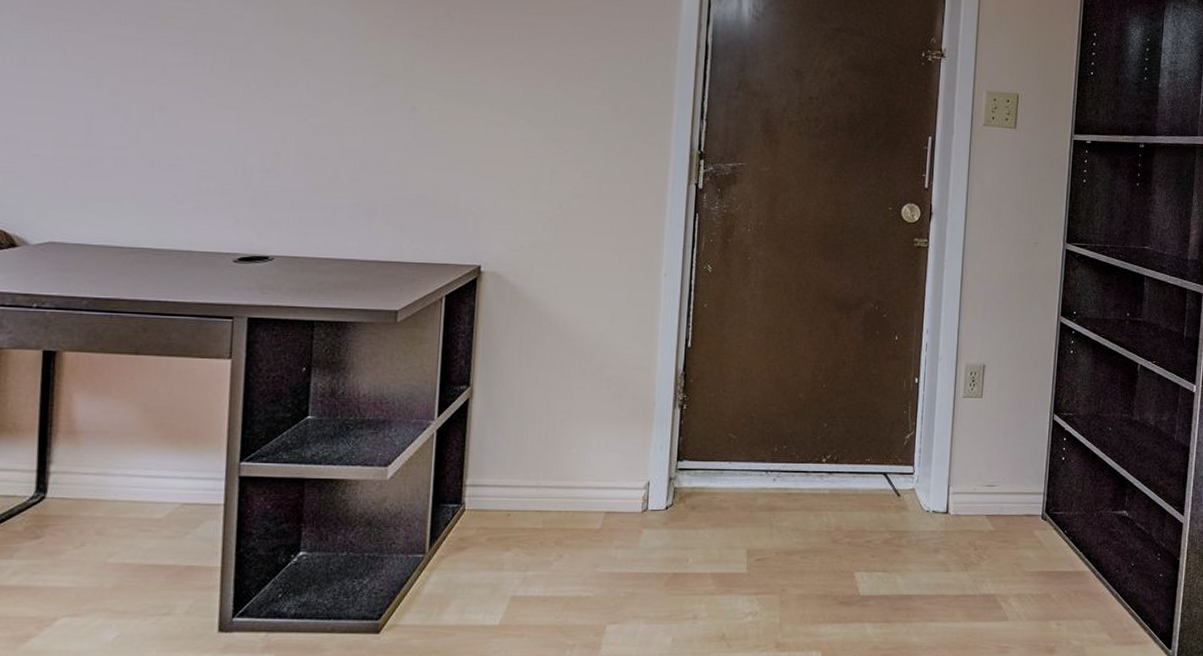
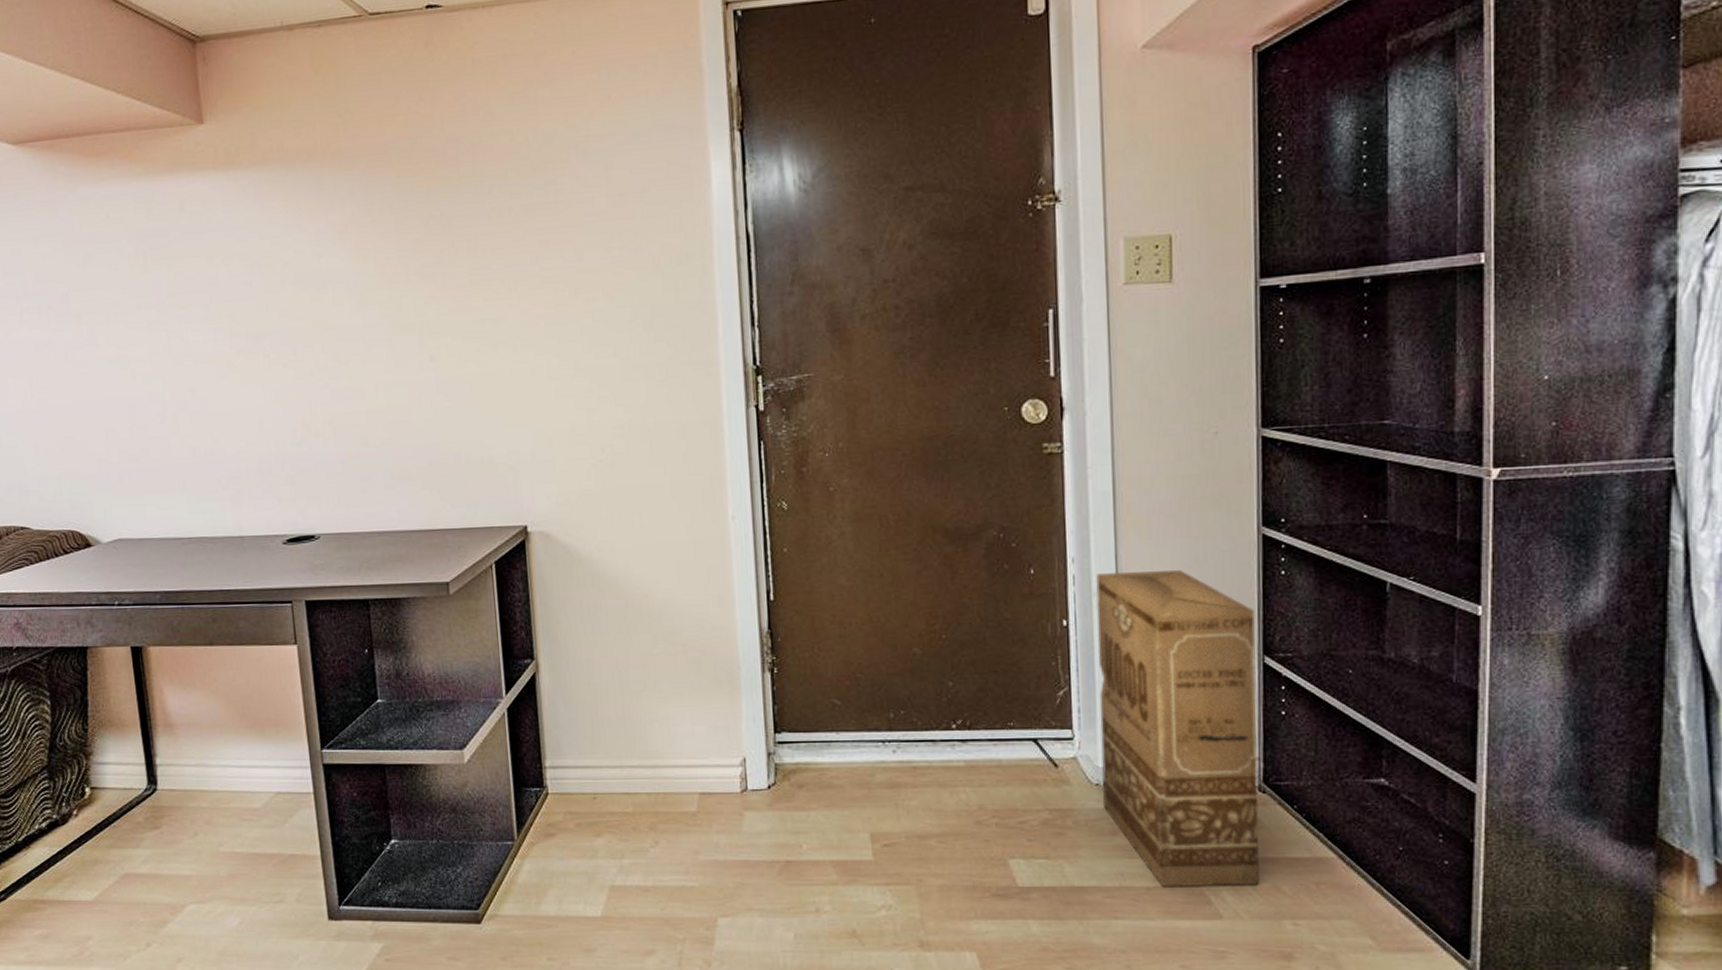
cardboard box: none [931,343,1050,594] -> present [1096,570,1259,886]

